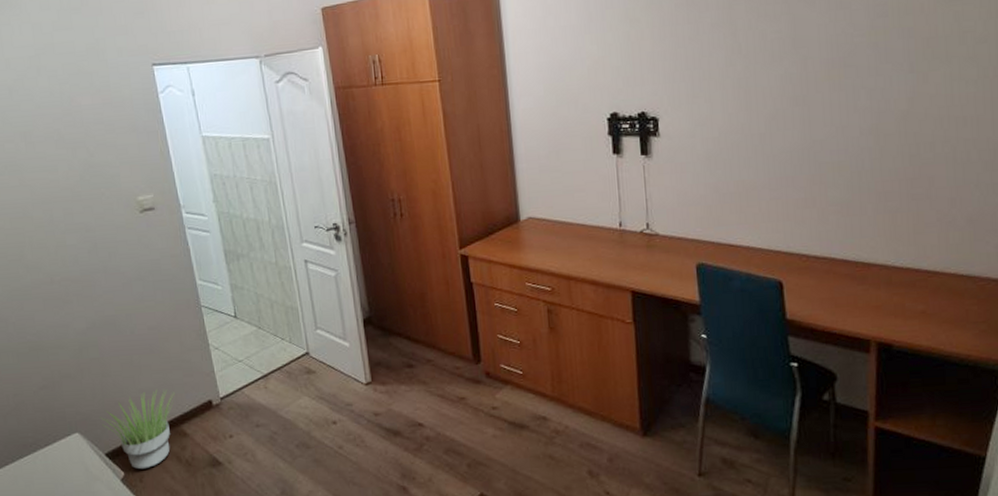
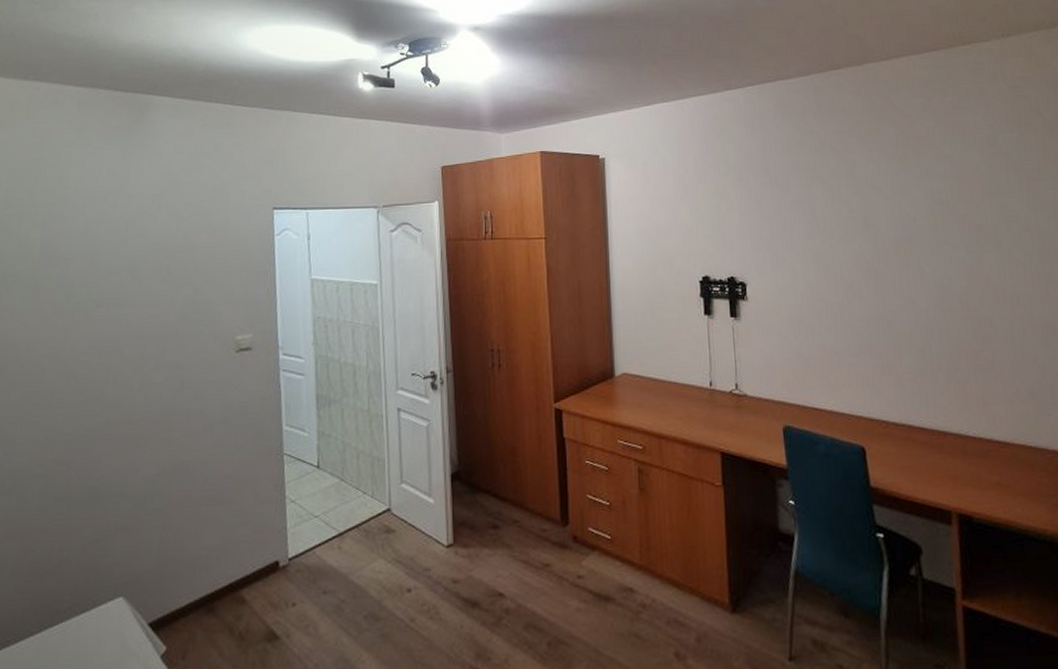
potted plant: present [100,389,175,470] -> none [151,547,239,644]

